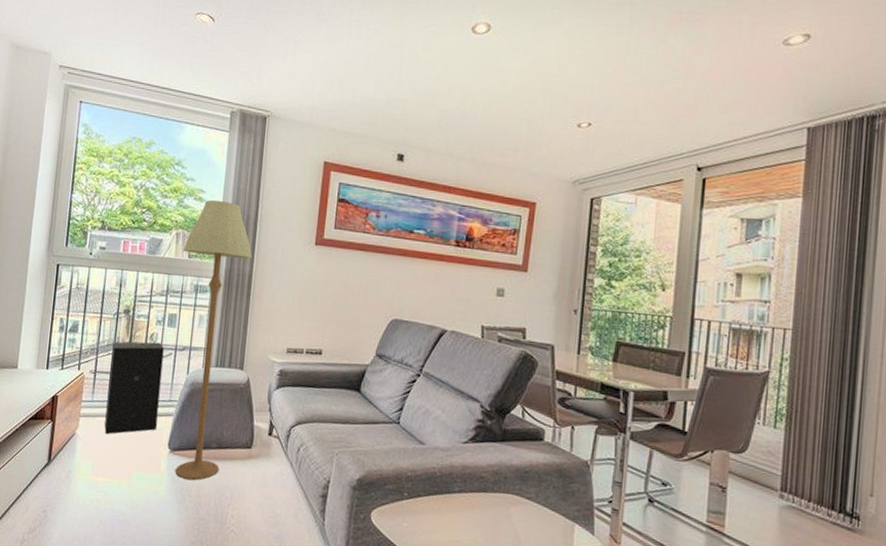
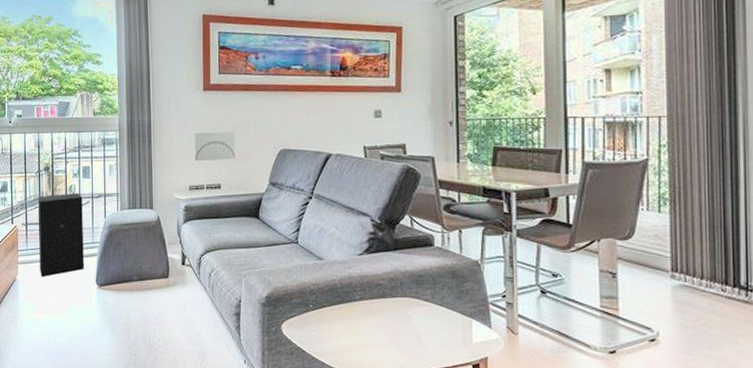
floor lamp: present [175,199,252,480] -> none [88,61,149,311]
wall art: none [296,290,344,325] -> present [194,132,235,162]

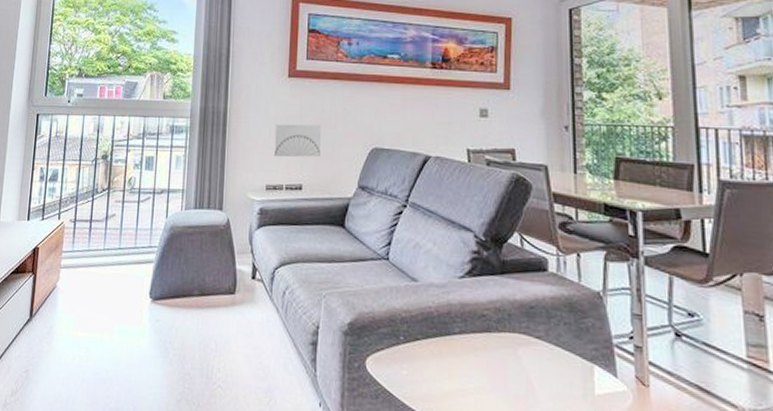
speaker: present [37,193,84,277] -> none [85,186,142,285]

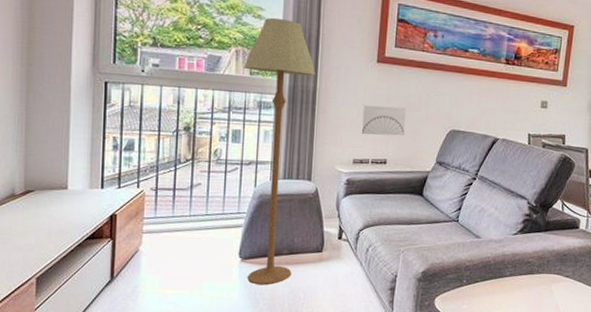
floor lamp: none [157,40,226,332] -> present [244,17,316,285]

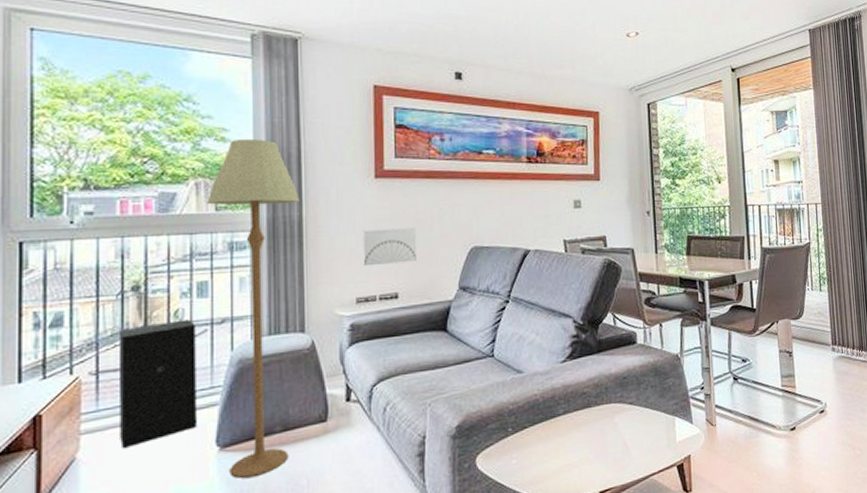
speaker: none [170,157,229,248] -> present [118,319,196,448]

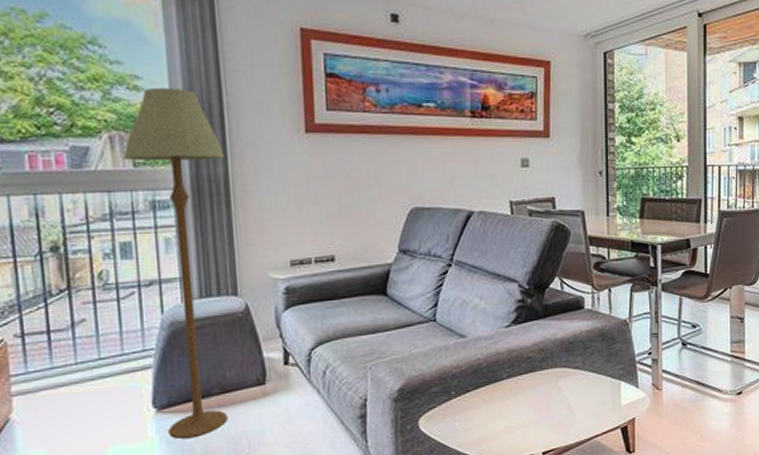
speaker: present [118,319,196,448] -> none [40,281,131,409]
wall art: present [362,228,416,267] -> none [294,187,353,228]

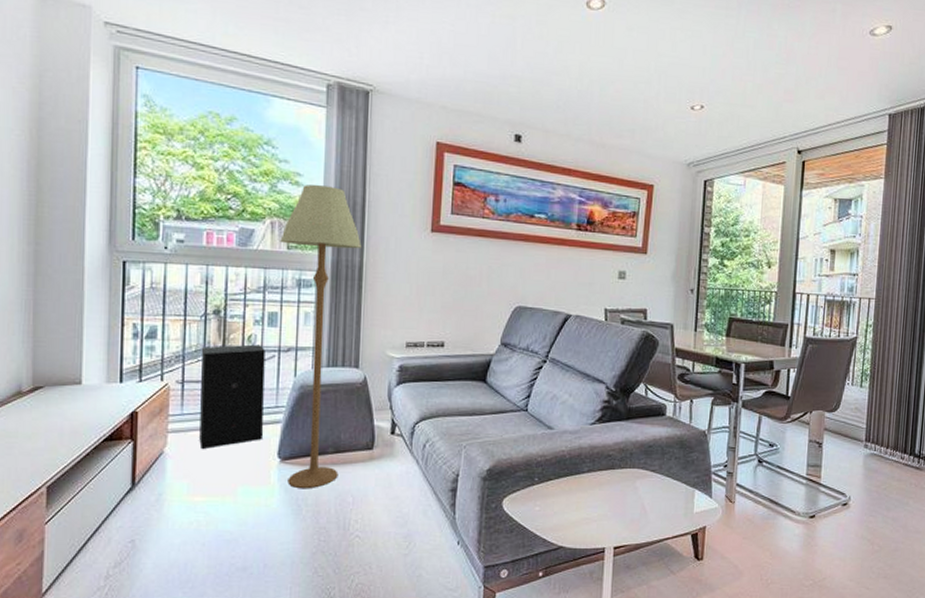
speaker: none [40,281,131,409] -> present [199,344,265,449]

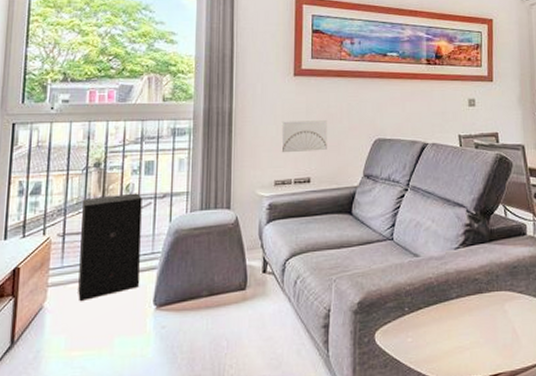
floor lamp: present [280,184,362,489] -> none [156,41,231,336]
wall art: none [414,280,465,315] -> present [281,120,327,153]

